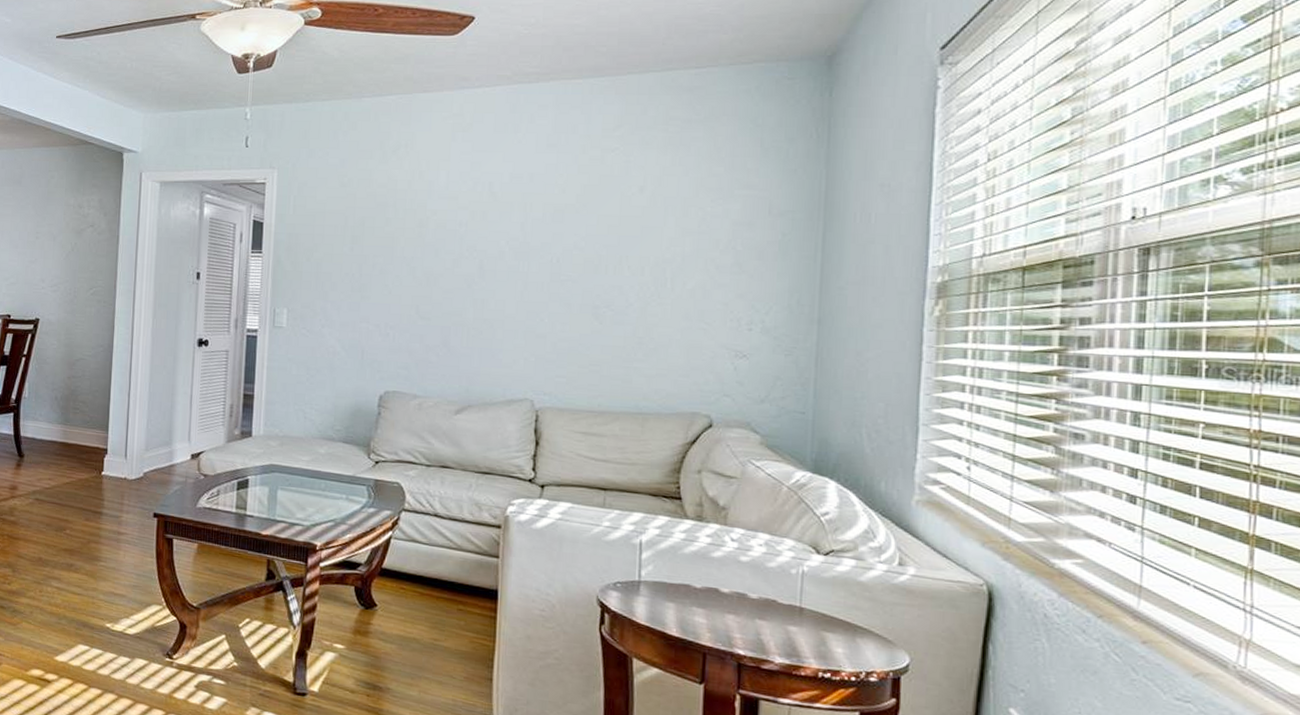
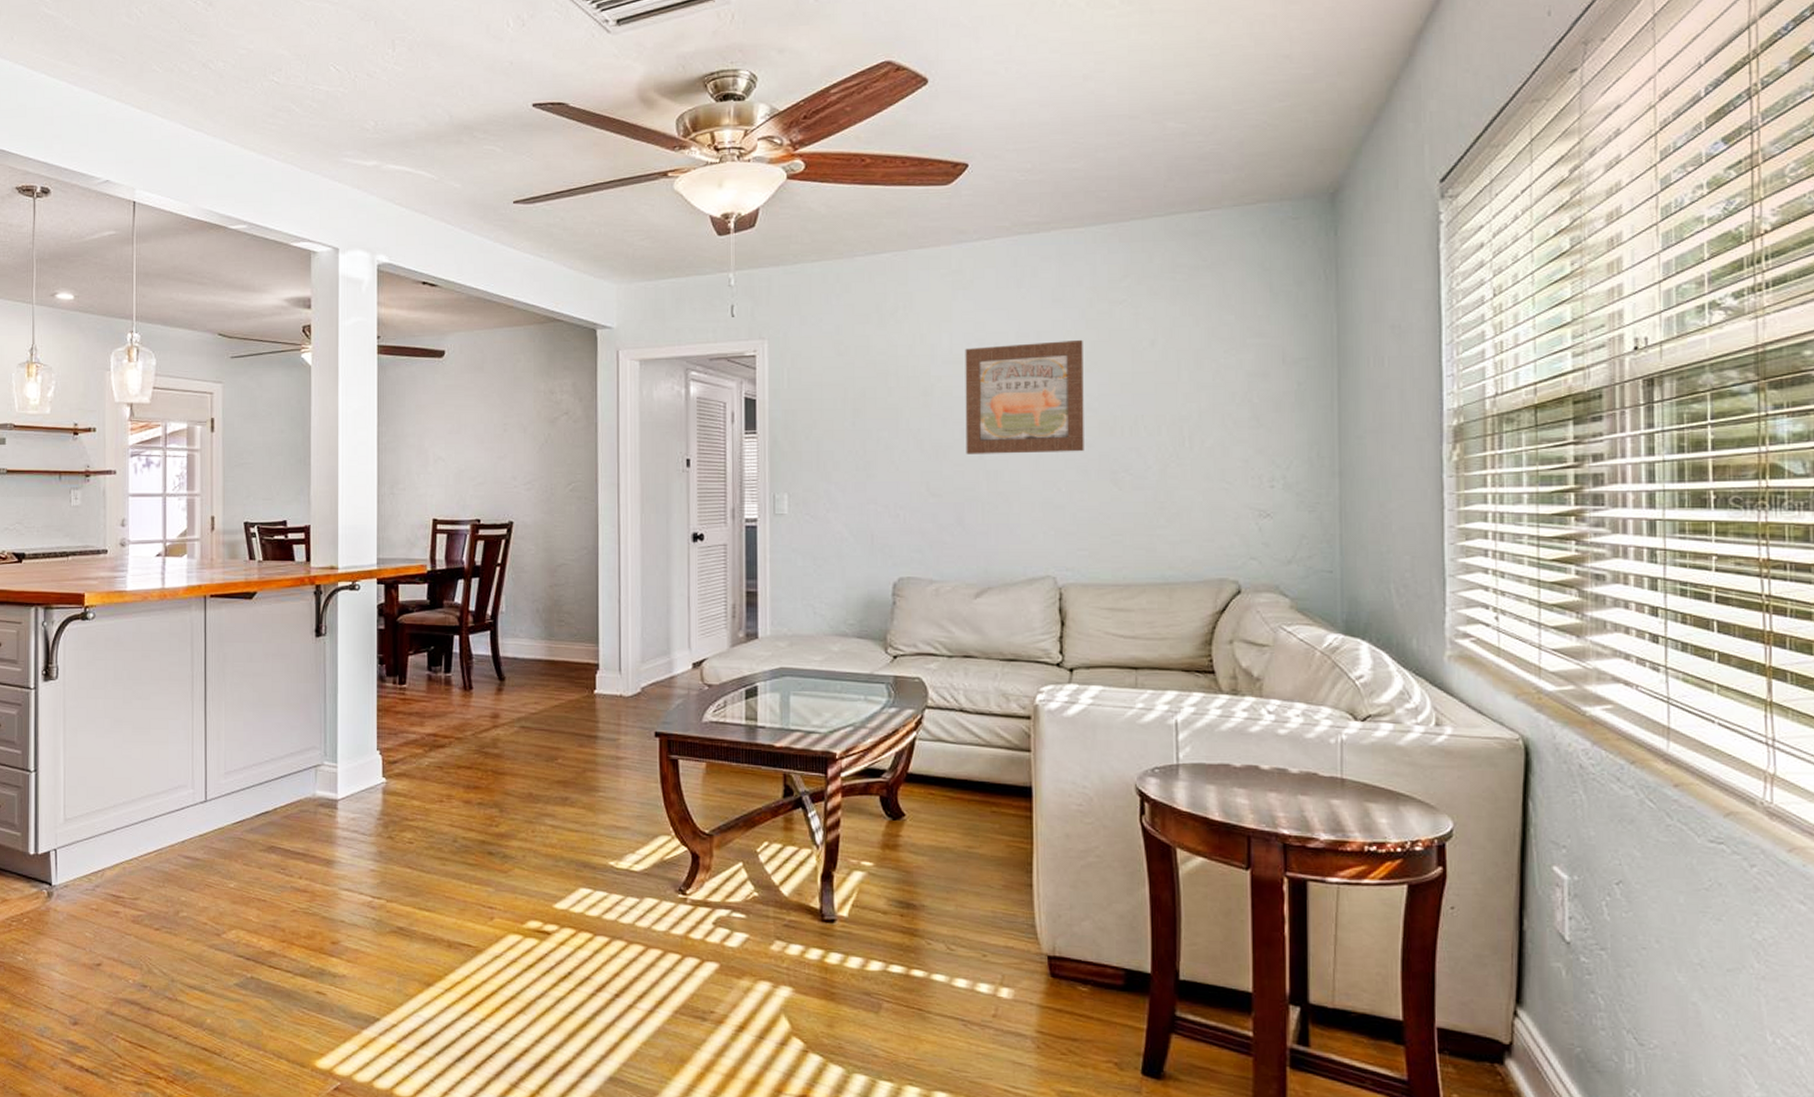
wall art: none [455,183,574,287] -> present [965,339,1084,454]

